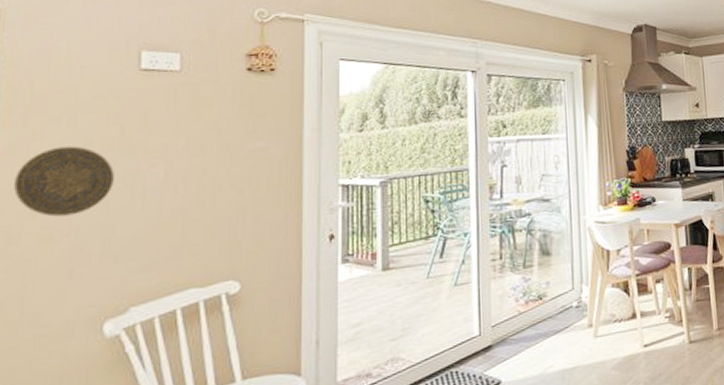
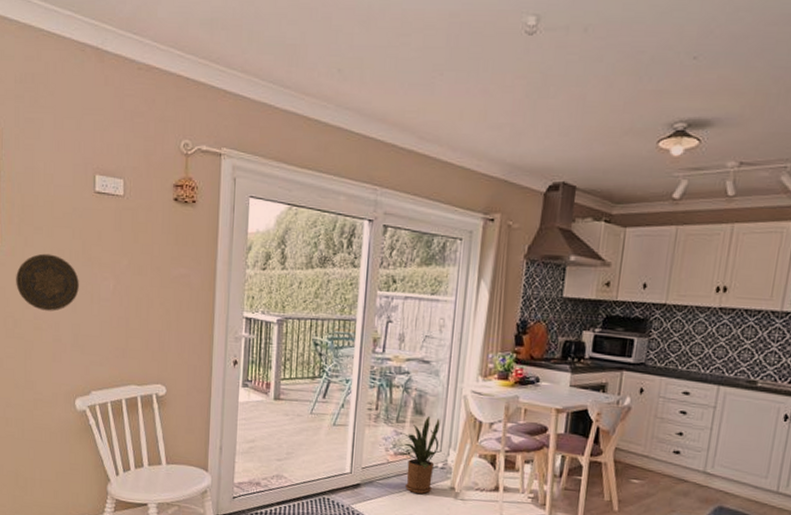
house plant: none [525,254,571,342] -> present [396,415,440,495]

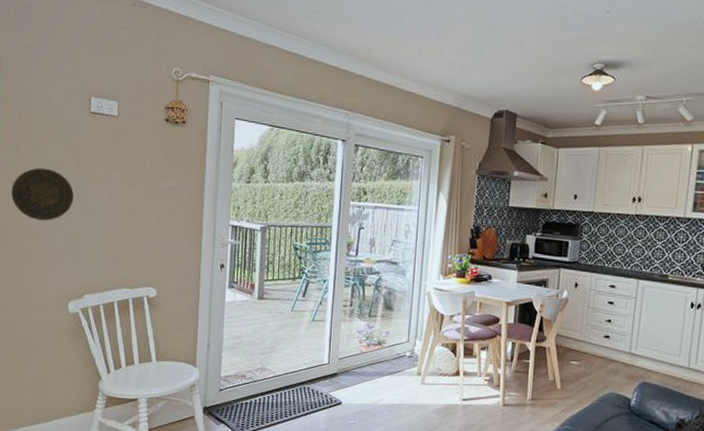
house plant: present [396,415,440,495] -> none [369,310,407,381]

